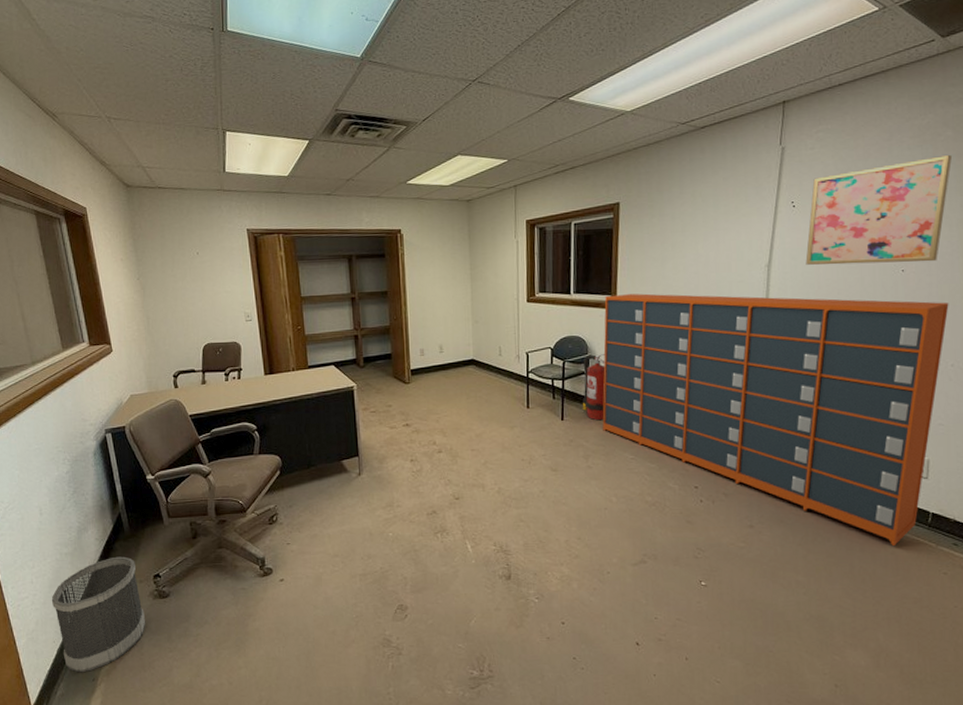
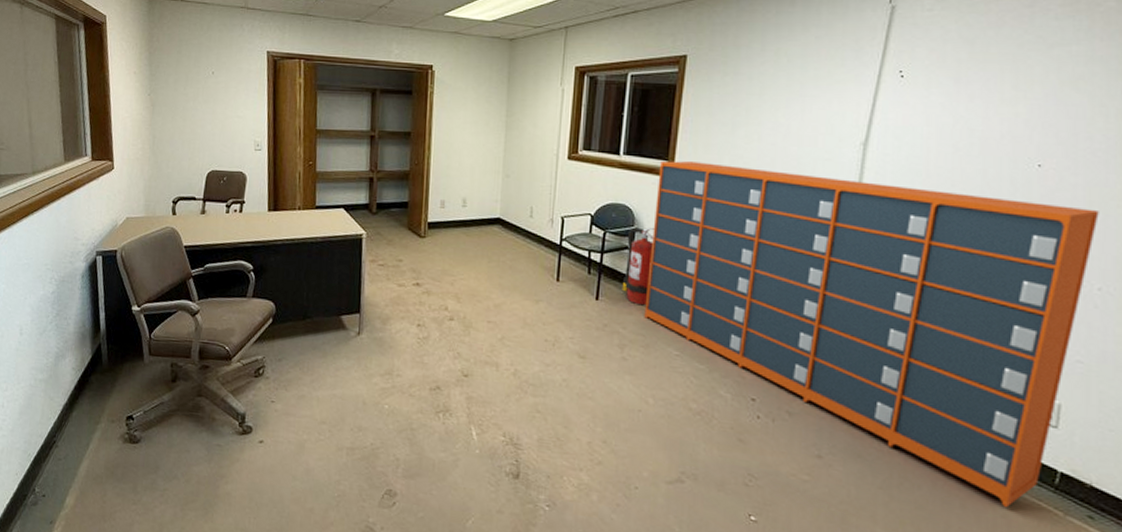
wastebasket: present [51,556,146,673] -> none [19,390,113,513]
wall art: present [805,154,953,265] -> none [912,29,1115,158]

